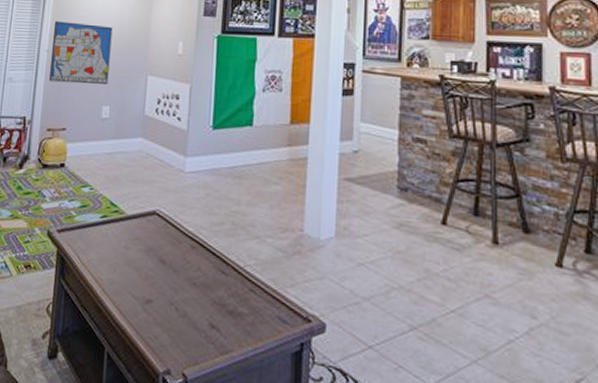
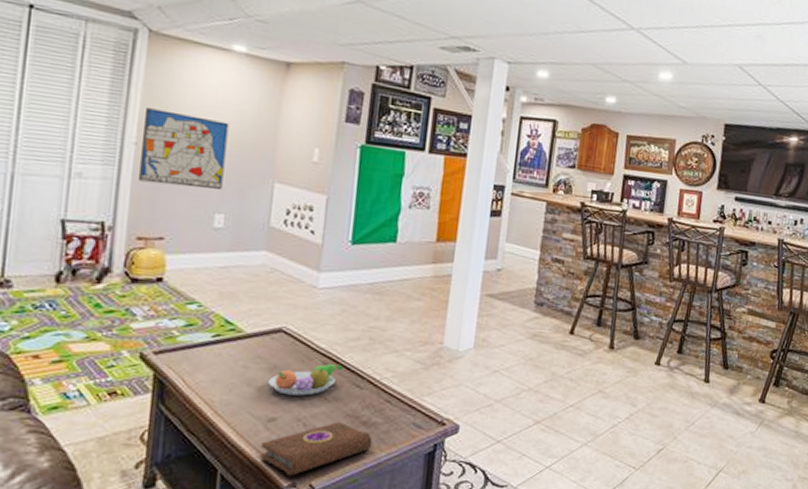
book: none [139,308,239,363] -> present [260,421,373,477]
fruit bowl: none [145,248,209,280] -> present [268,364,343,396]

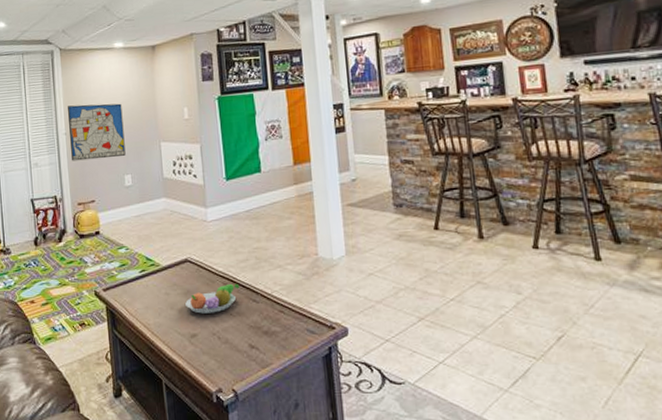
book: present [260,421,373,477] -> none [190,332,276,383]

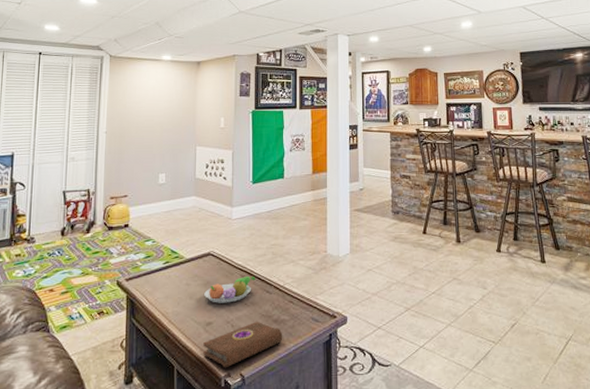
wall art: present [68,103,126,161] -> none [109,107,164,158]
book: none [190,332,276,383] -> present [203,321,283,368]

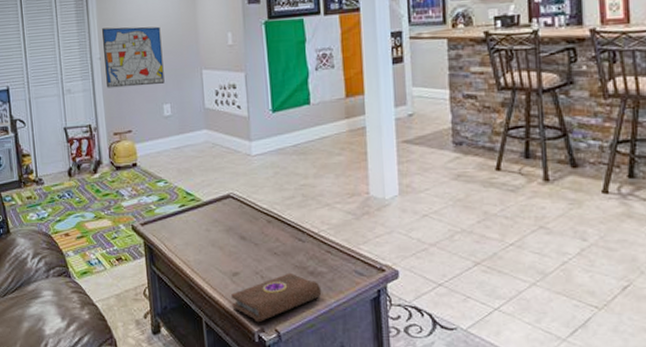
wall art: none [109,107,164,158] -> present [102,26,165,88]
fruit bowl: present [204,276,256,303] -> none [227,222,285,252]

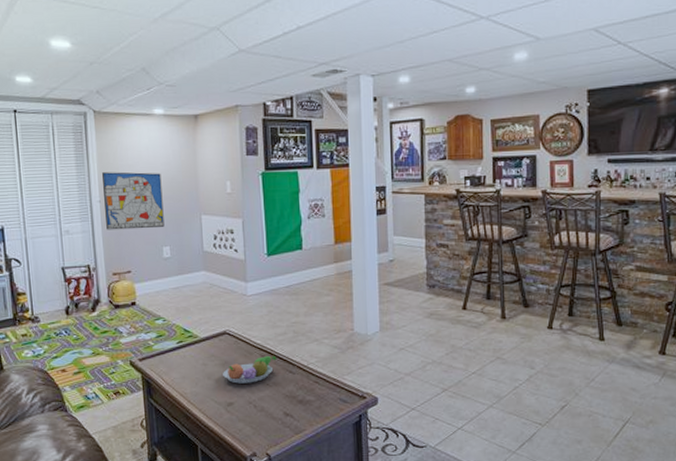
fruit bowl: none [227,222,285,252] -> present [223,356,277,384]
book: present [231,272,322,323] -> none [226,401,309,448]

